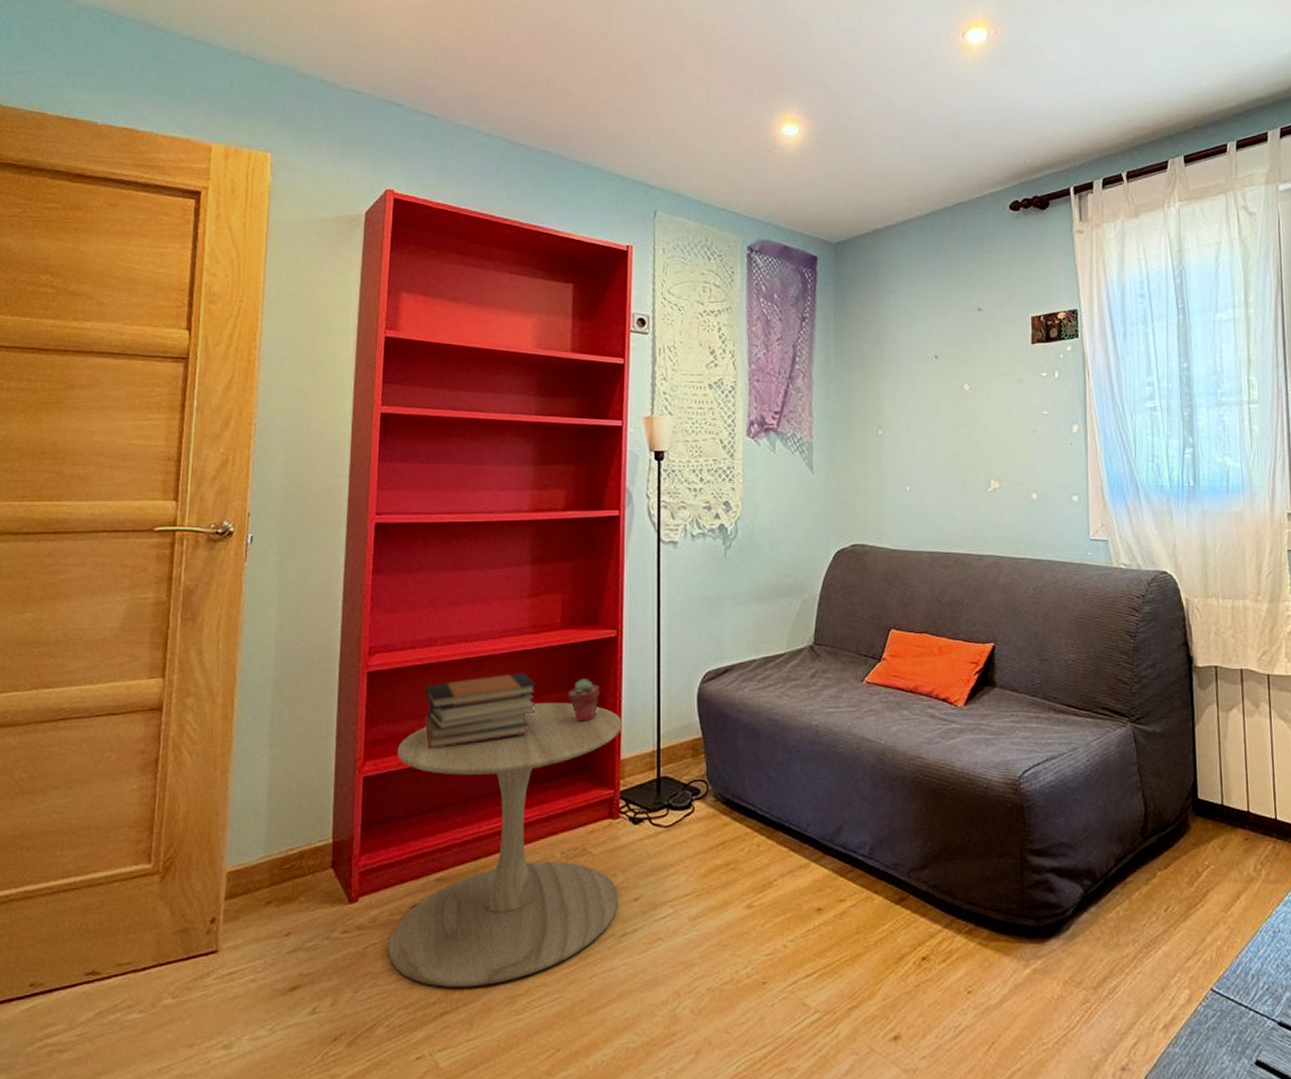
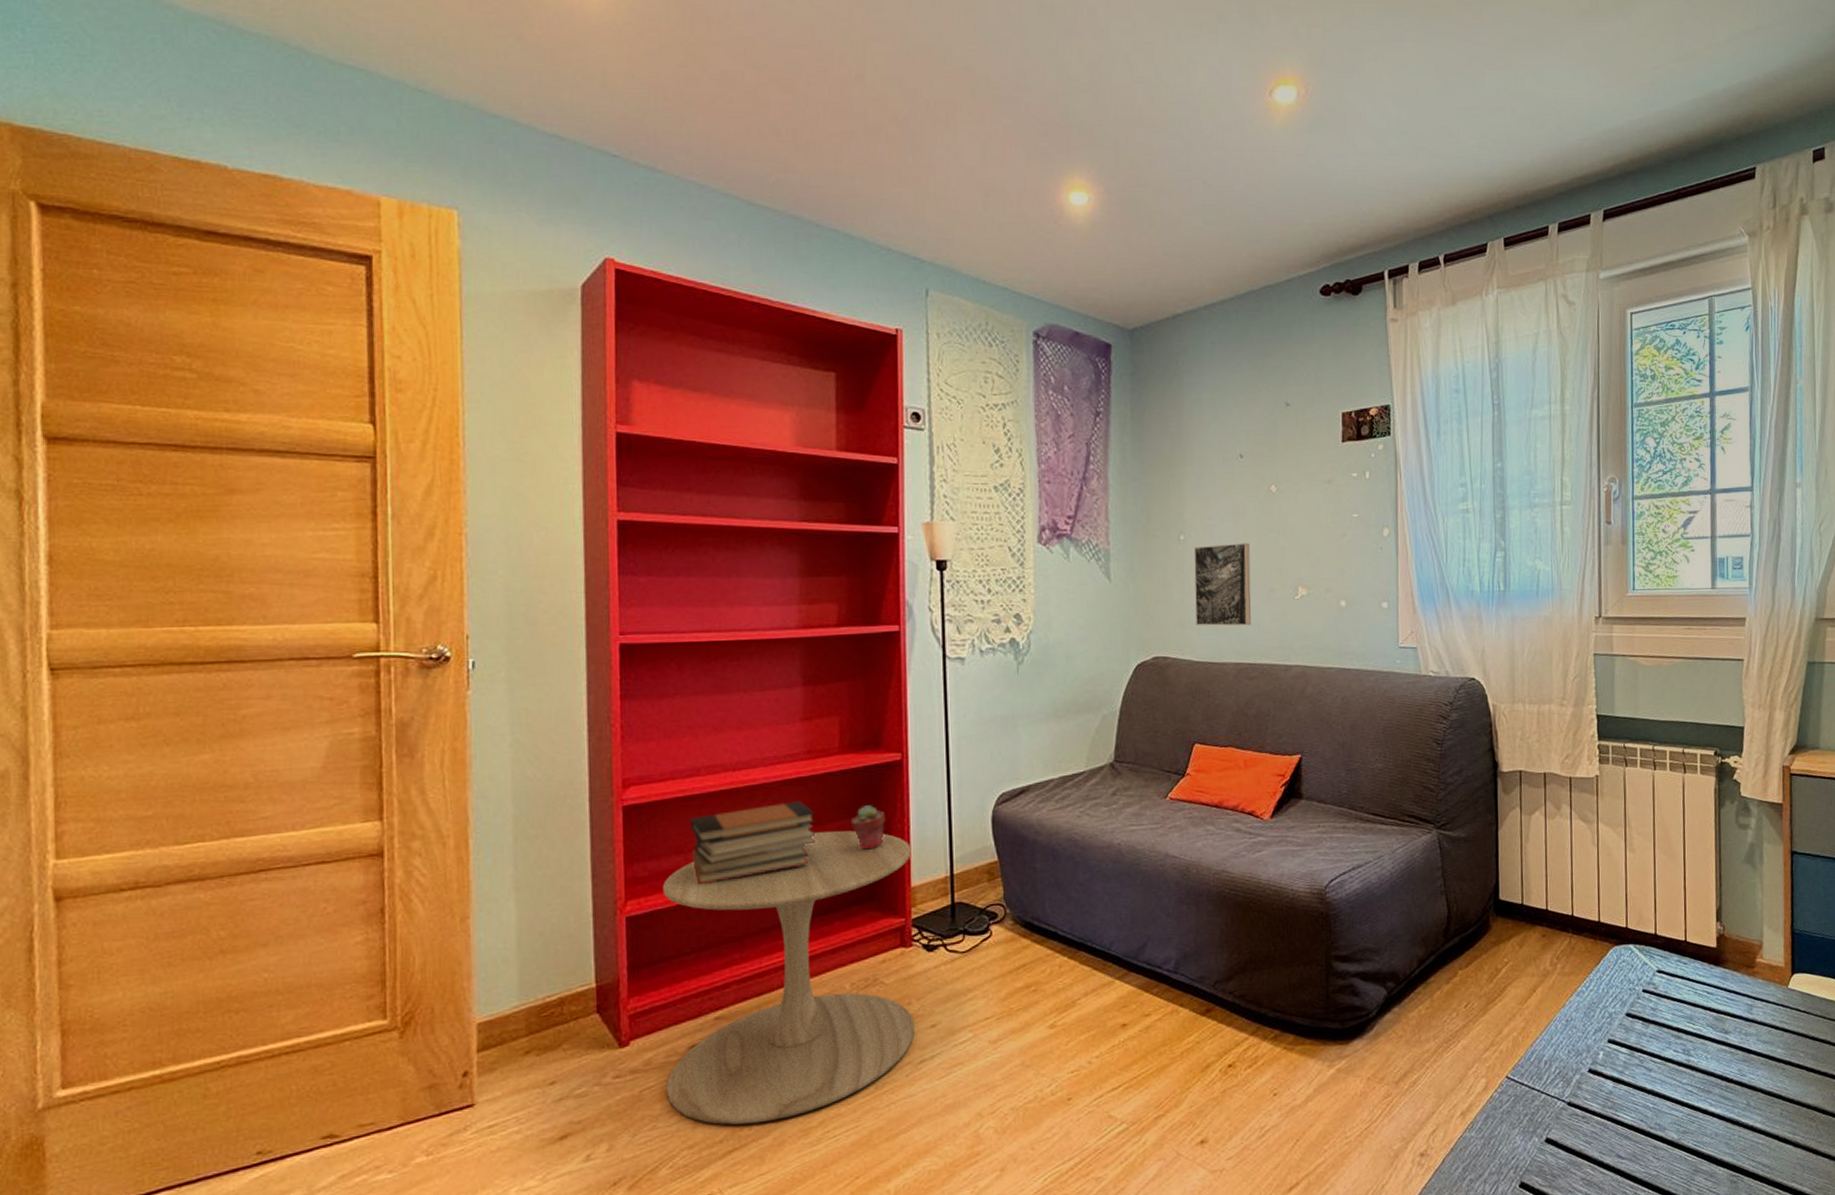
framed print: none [891,437,945,517] -> present [1194,543,1251,626]

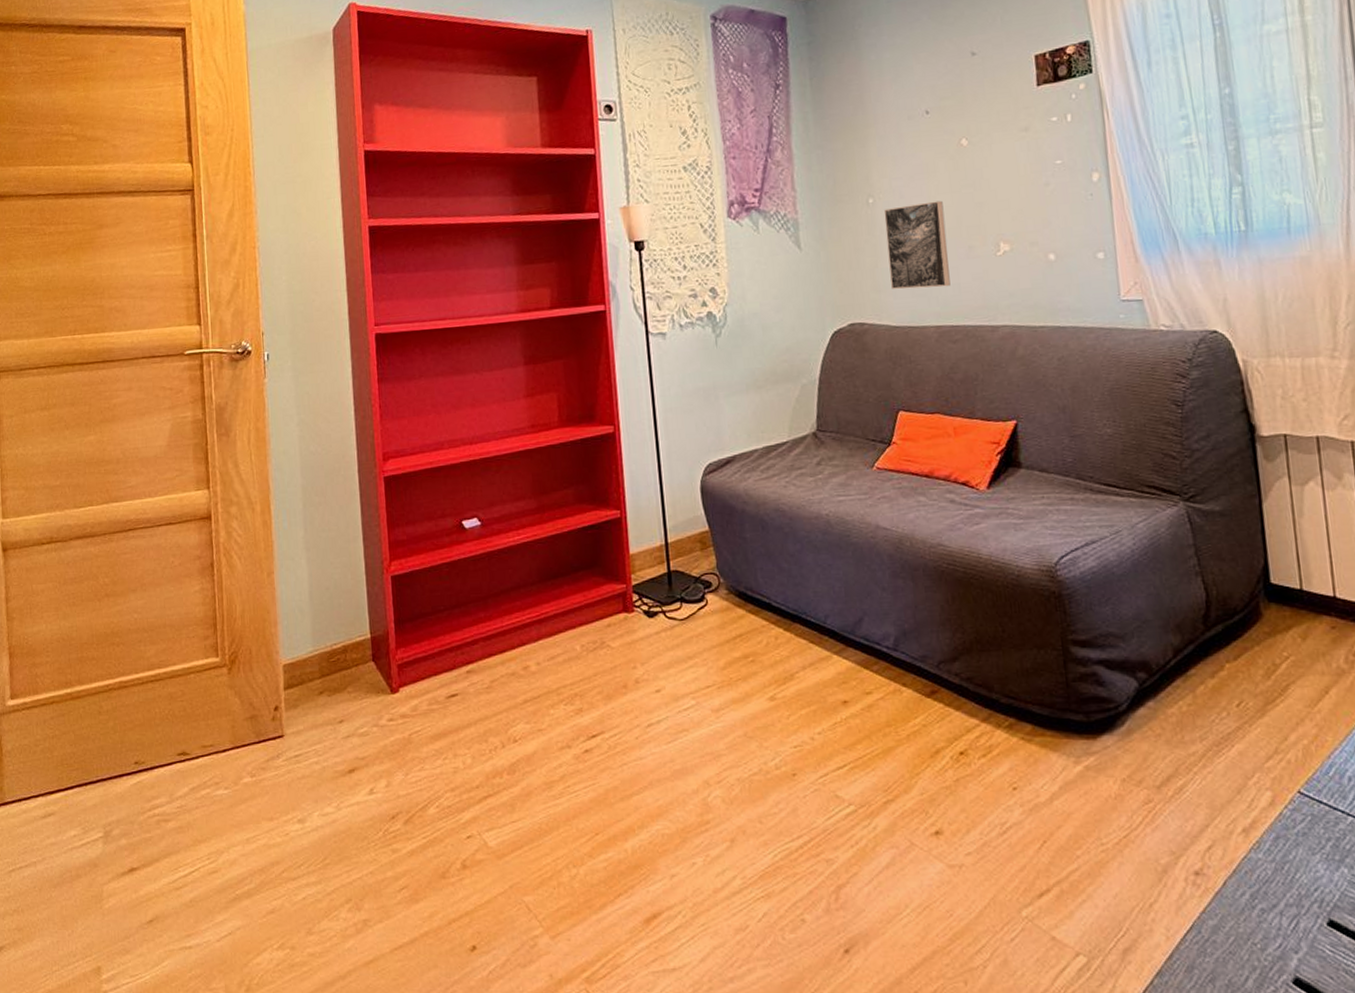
side table: present [662,830,915,1125] -> none [418,499,641,773]
book stack: present [689,801,816,884] -> none [437,472,543,548]
potted succulent: present [851,805,887,850] -> none [573,476,604,518]

